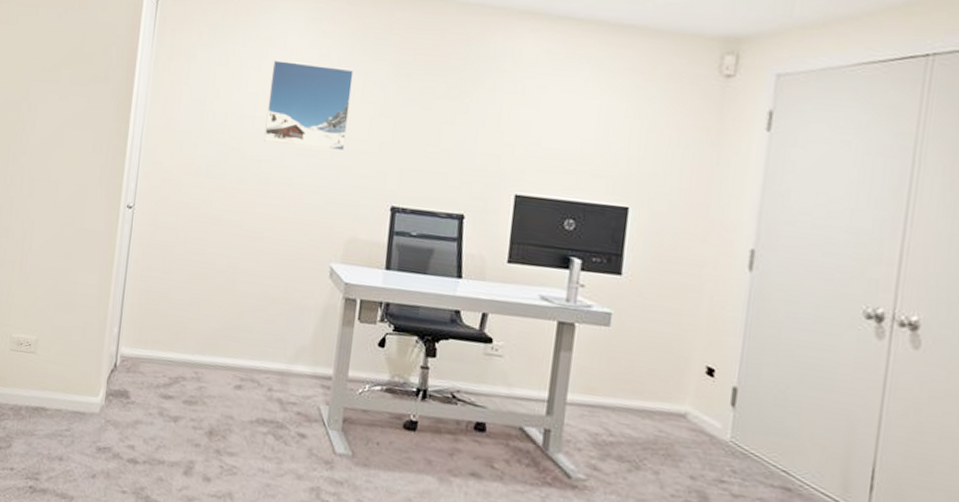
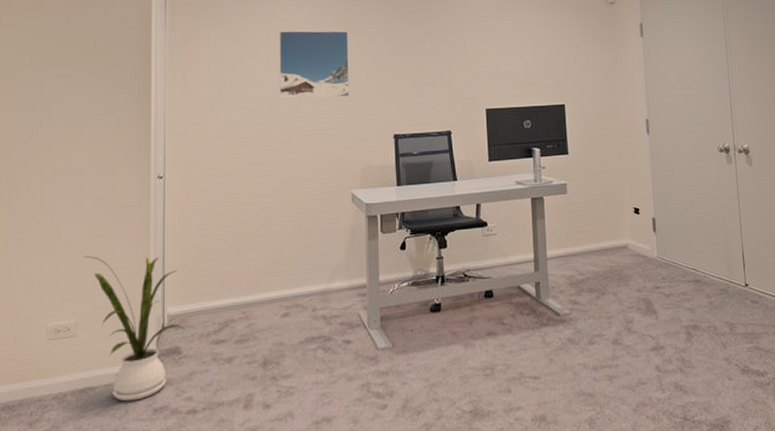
house plant: none [49,273,137,434] -> present [83,255,186,402]

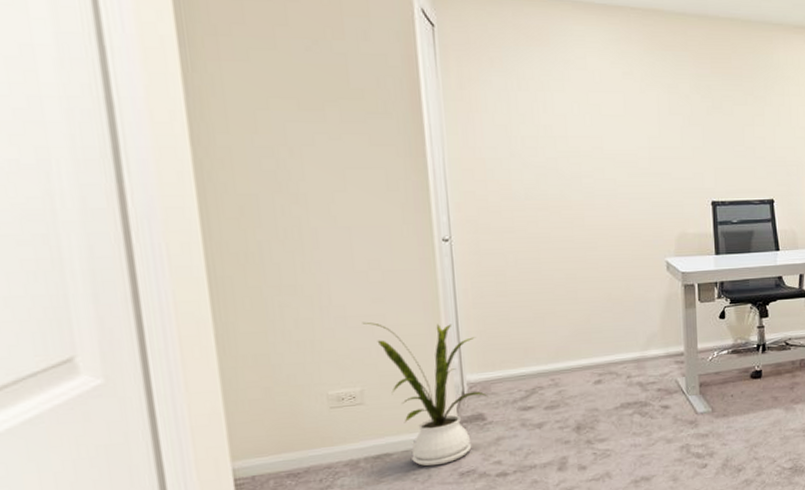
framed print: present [279,30,349,99] -> none [576,80,661,160]

